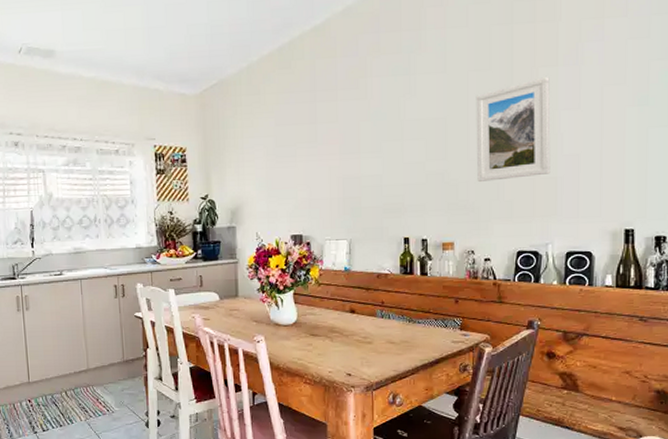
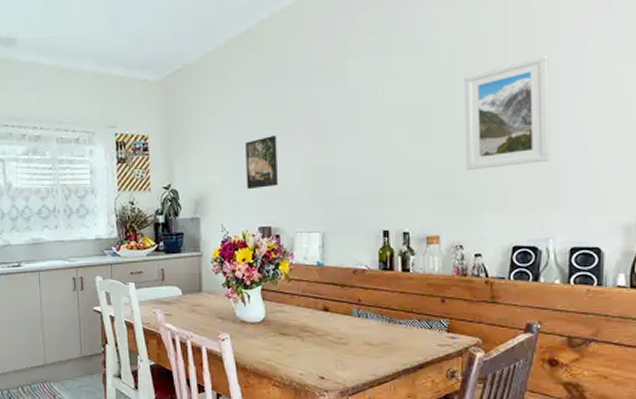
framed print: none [278,149,308,200] -> present [245,136,278,190]

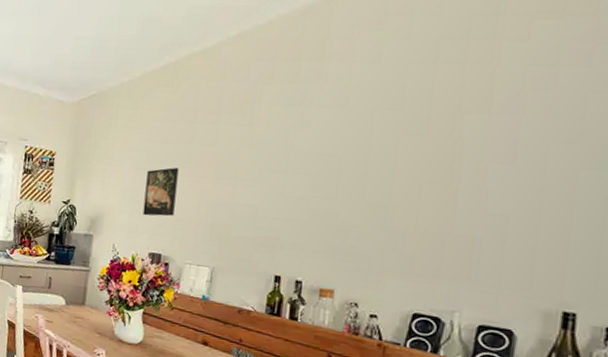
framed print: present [464,55,551,170] -> none [371,124,478,233]

